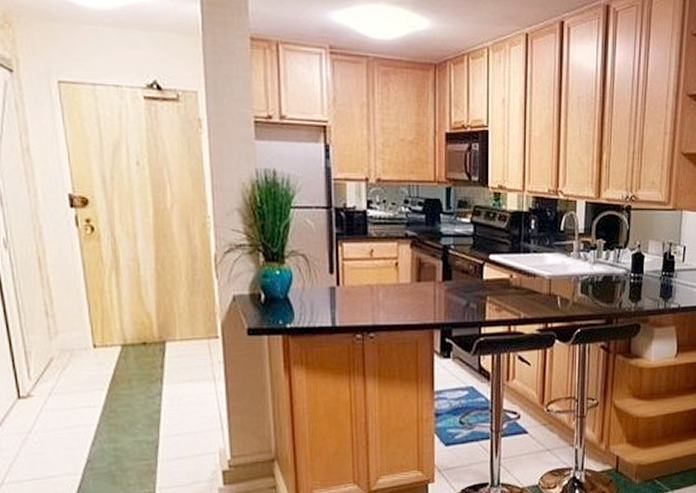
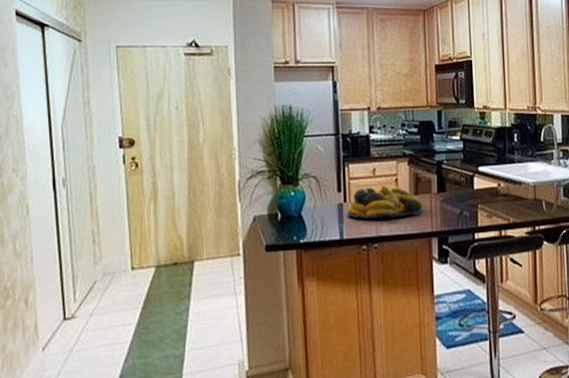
fruit bowl: none [340,268,425,306] -> present [347,184,423,219]

